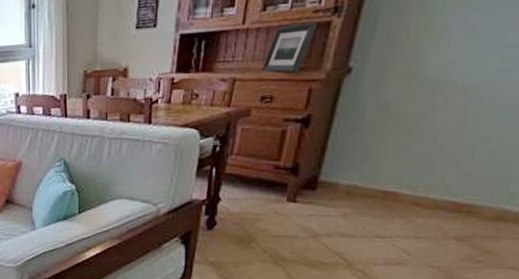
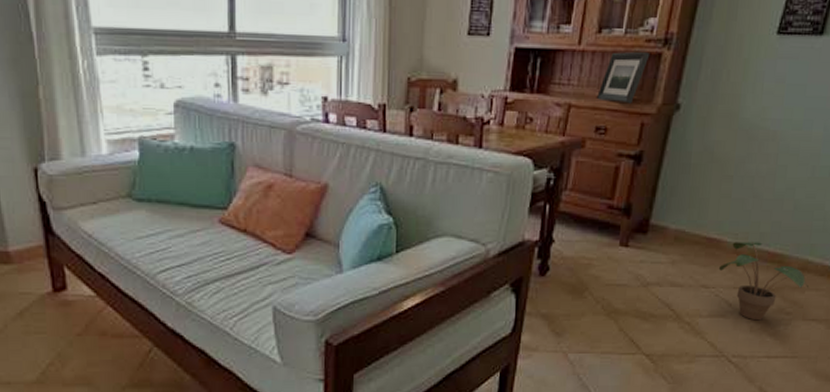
potted plant: none [395,193,506,269] -> present [718,242,809,321]

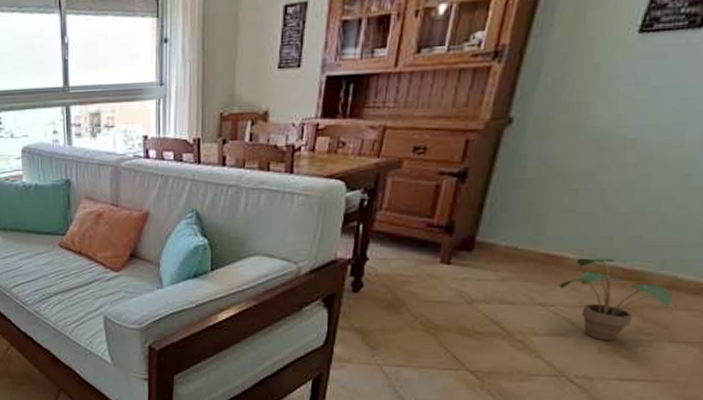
picture frame: present [597,51,650,104] -> none [415,66,477,122]

